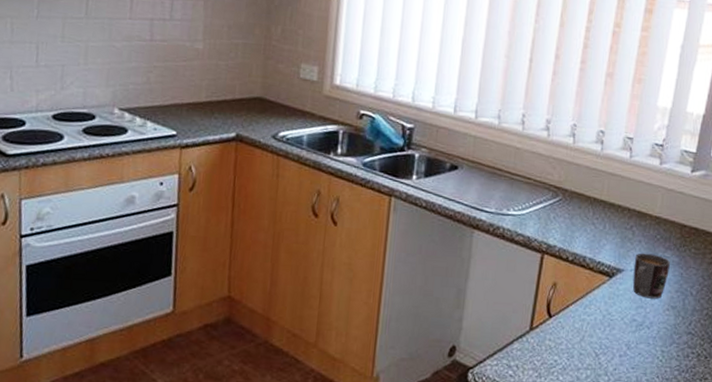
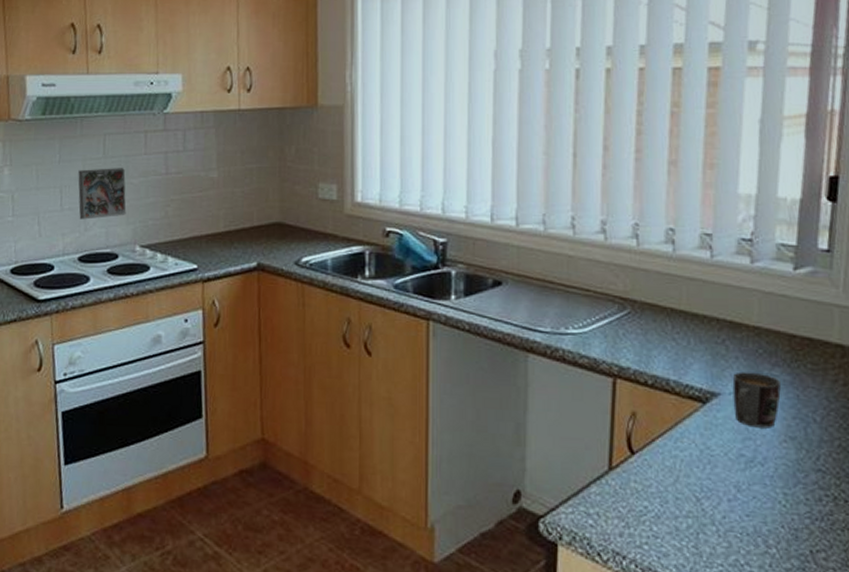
decorative tile: none [55,27,108,78] -> present [78,168,127,220]

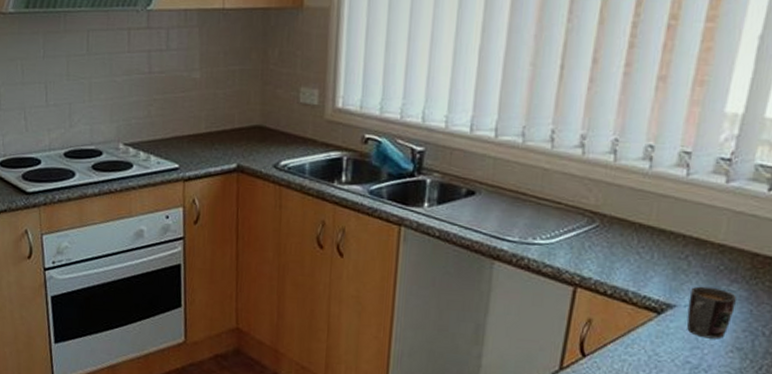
decorative tile: present [78,168,127,220] -> none [62,65,110,116]

